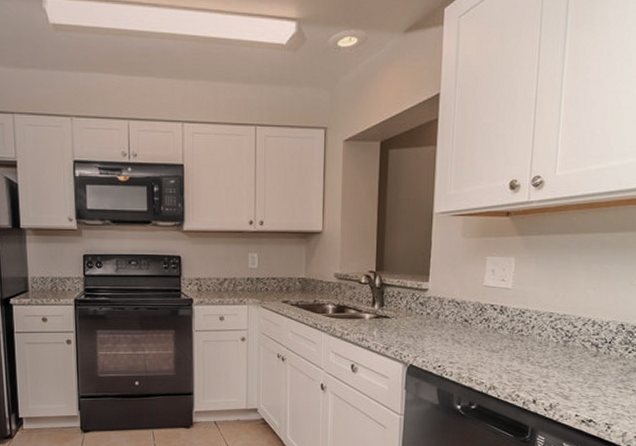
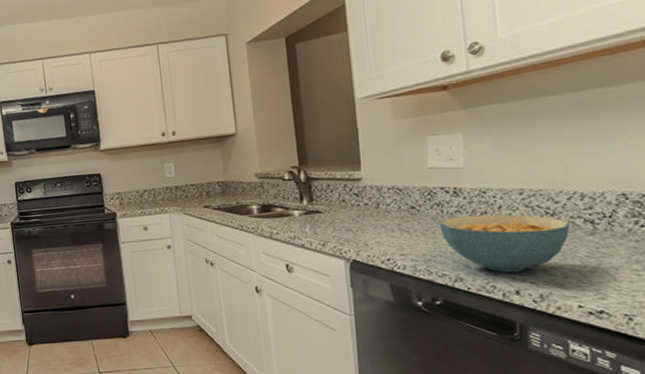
cereal bowl: none [484,332,581,385] -> present [440,214,570,273]

